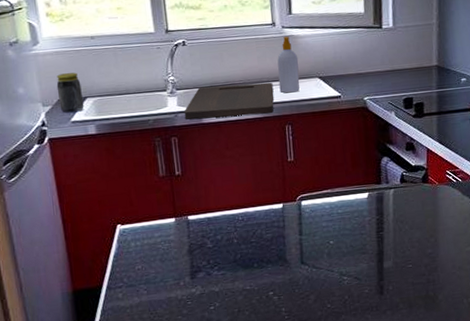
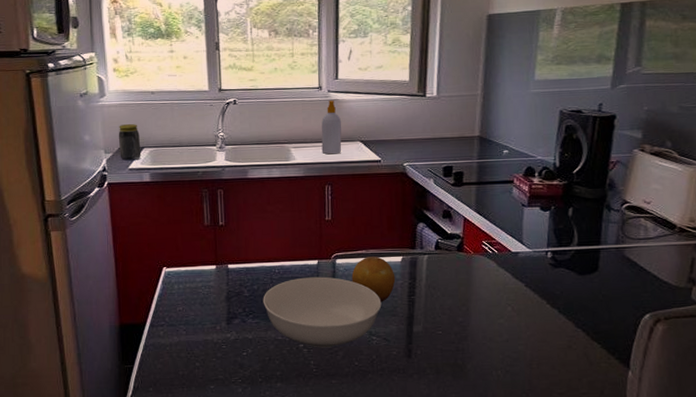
cutting board: present [184,82,274,120] -> none [231,143,316,174]
bowl: none [227,220,351,294] -> present [263,276,382,348]
fruit: none [318,194,363,241] -> present [351,256,396,302]

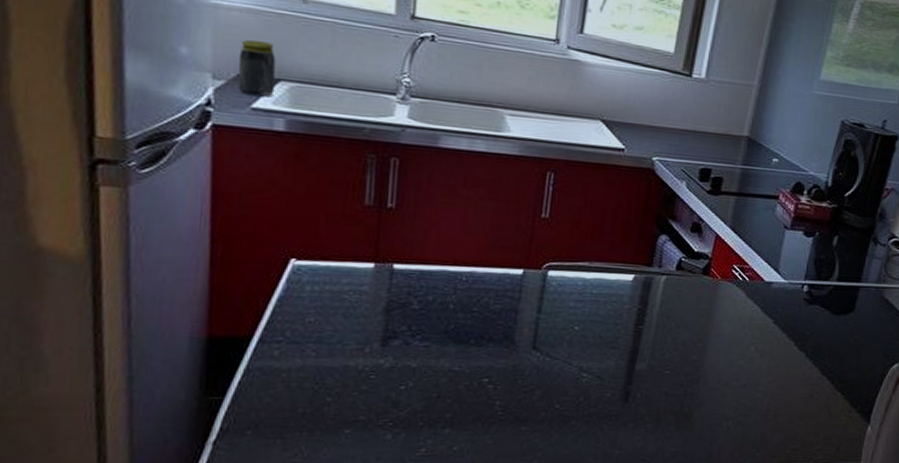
bowl: present [263,276,382,348] -> none [438,290,601,385]
soap bottle: present [321,100,342,155] -> none [548,60,581,133]
fruit: present [351,256,396,302] -> none [565,271,623,330]

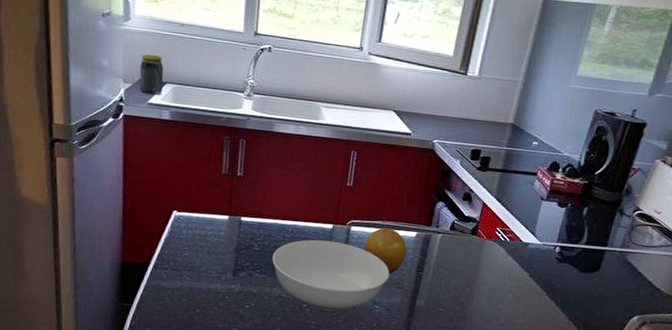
bowl: none [438,290,601,385] -> present [272,239,390,311]
fruit: none [565,271,623,330] -> present [364,228,407,274]

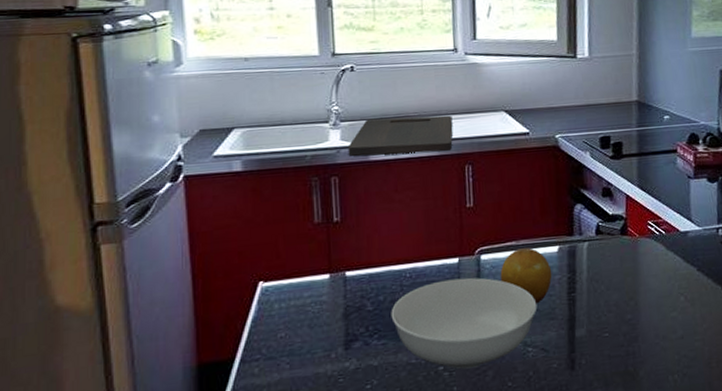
jar: present [139,54,164,95] -> none [199,99,230,146]
cutting board: none [256,96,348,137] -> present [347,115,453,156]

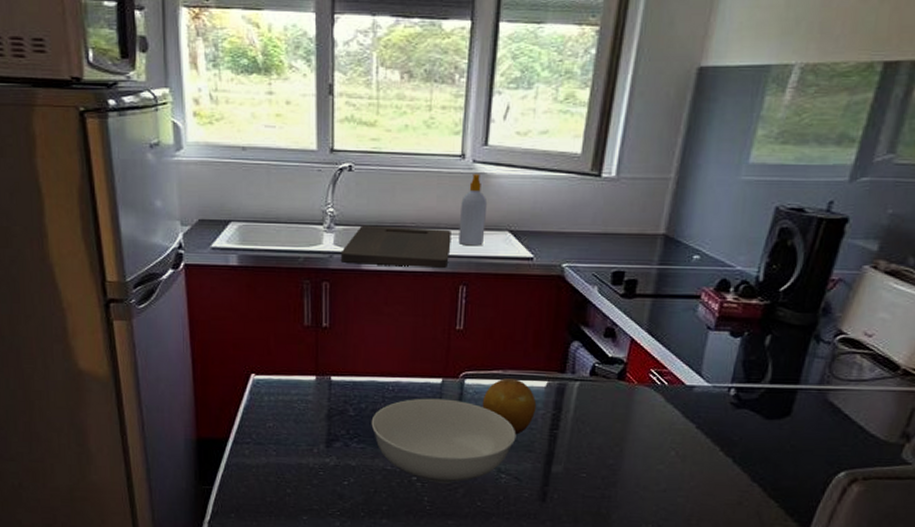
soap bottle: none [458,64,483,128] -> present [458,174,488,246]

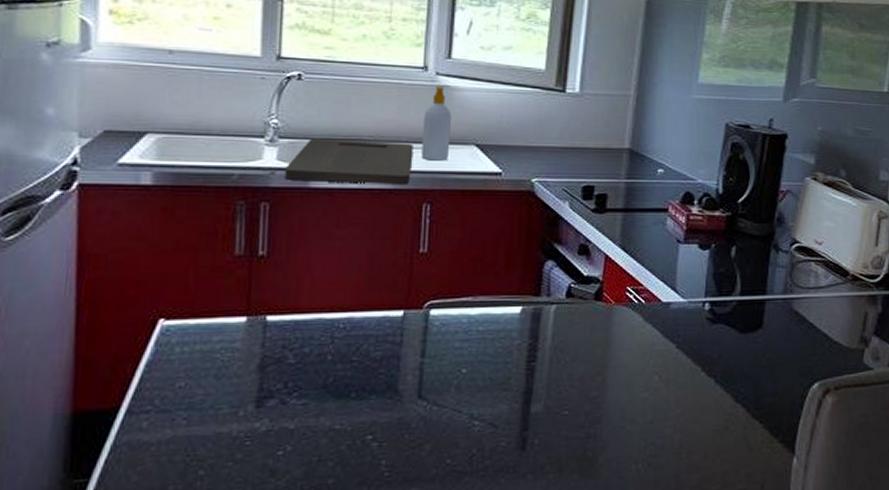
bowl: present [371,398,517,483] -> none [316,334,490,440]
fruit: present [482,378,537,435] -> none [450,306,511,371]

